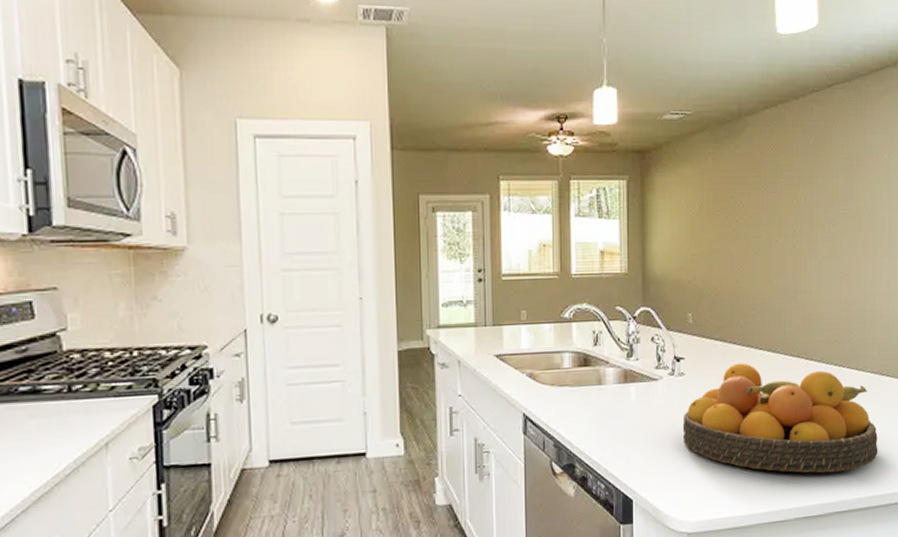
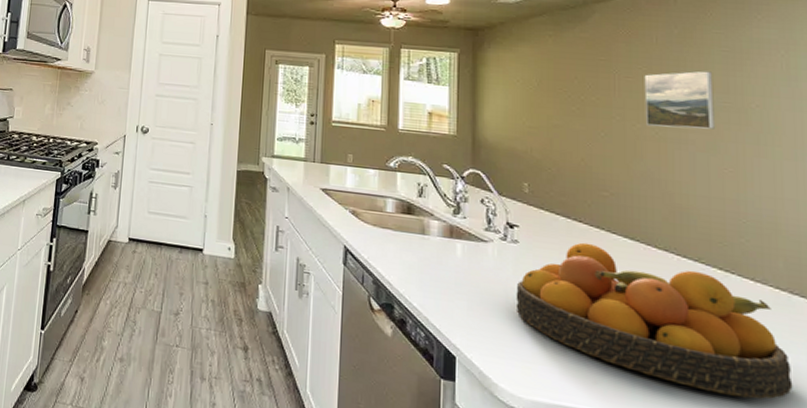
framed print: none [786,180,837,241] -> present [644,71,715,130]

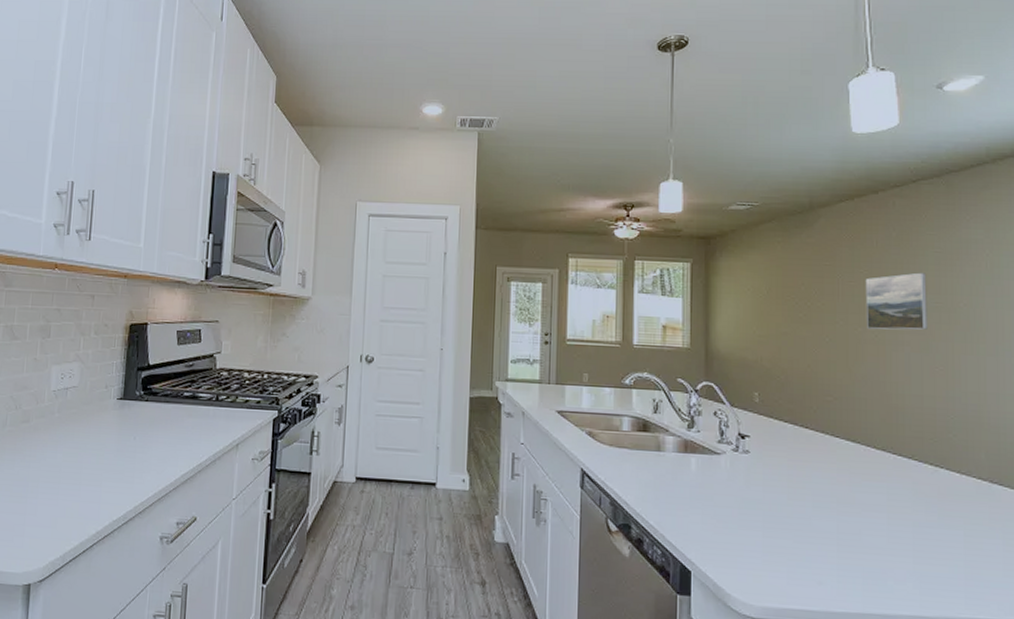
fruit bowl: present [516,242,793,399] -> none [747,448,992,585]

